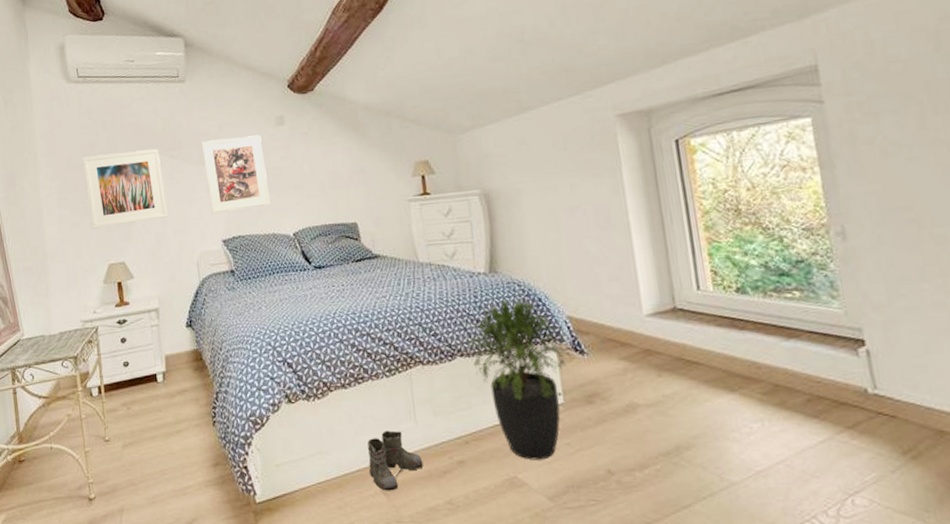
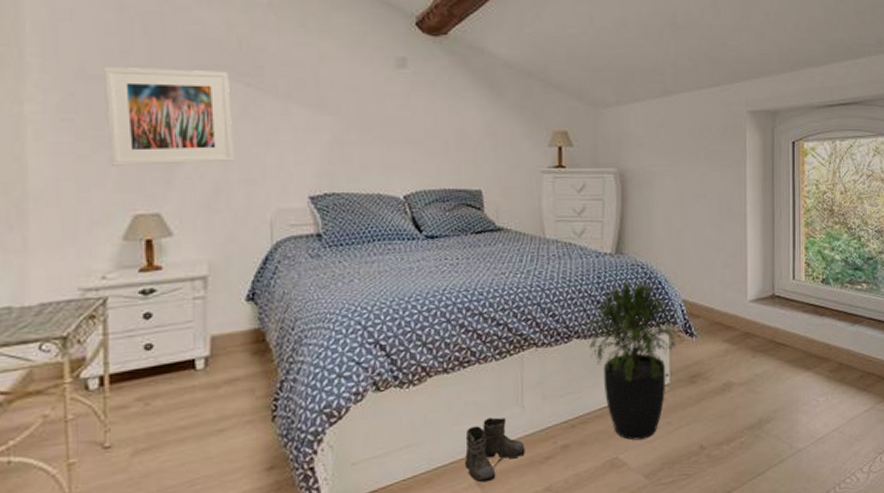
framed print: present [201,135,271,213] -> none [292,72,379,162]

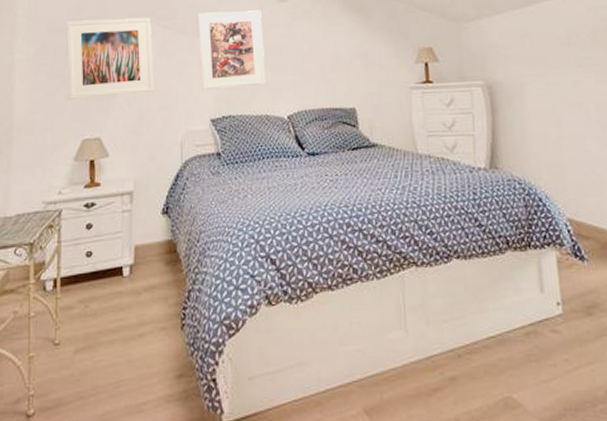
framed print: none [292,72,379,162] -> present [197,10,266,90]
boots: present [465,417,525,483] -> none [351,340,412,412]
potted plant: present [586,282,685,441] -> none [464,198,574,378]

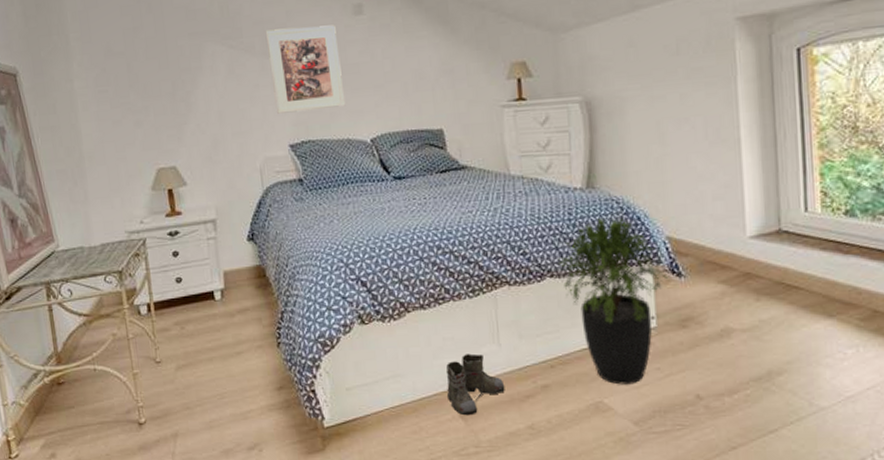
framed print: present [66,17,154,99] -> none [124,36,227,128]
boots: none [351,340,412,412] -> present [446,353,505,416]
potted plant: none [464,198,574,378] -> present [558,218,671,385]

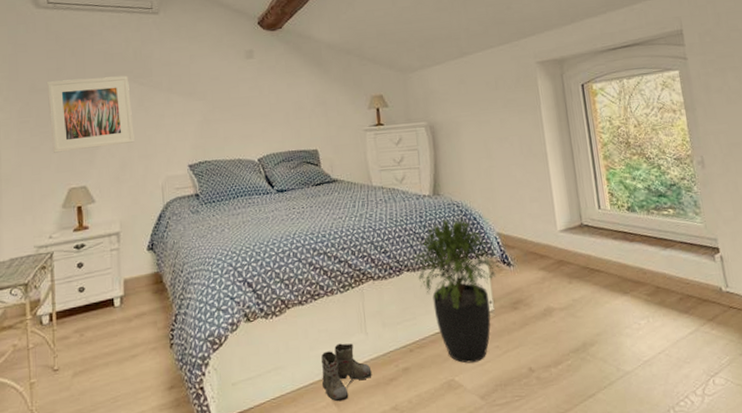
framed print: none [124,36,227,128] -> present [47,75,135,153]
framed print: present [265,25,346,114] -> none [171,66,238,139]

